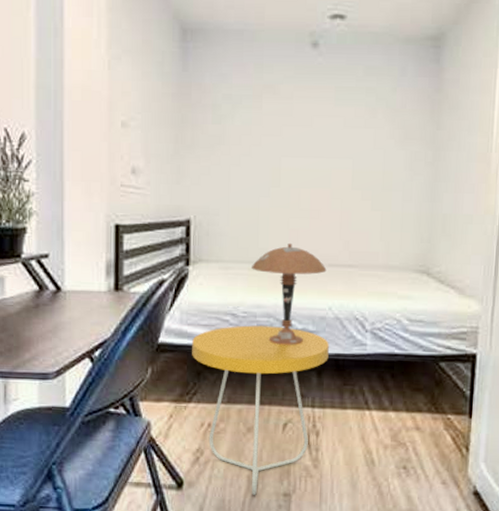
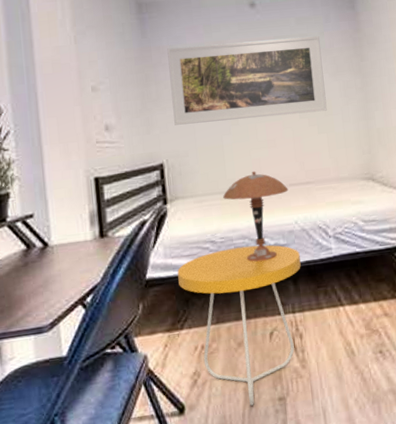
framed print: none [208,87,390,185] -> present [167,35,327,125]

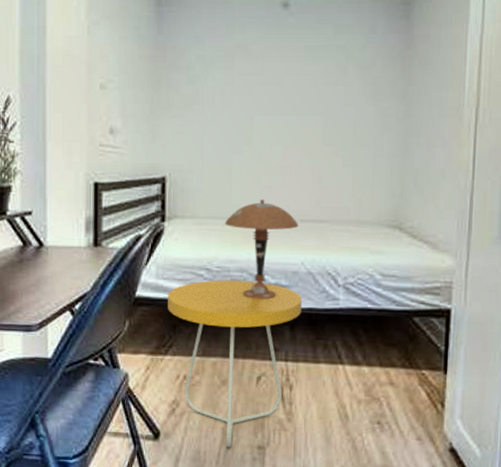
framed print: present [167,35,327,125] -> none [182,49,360,141]

